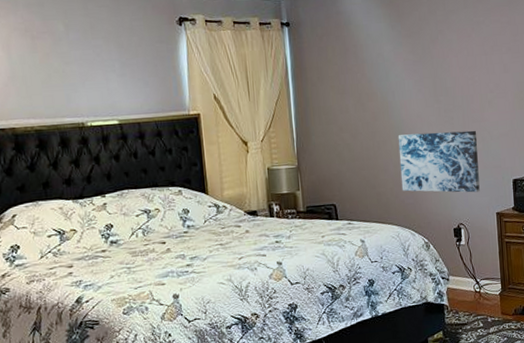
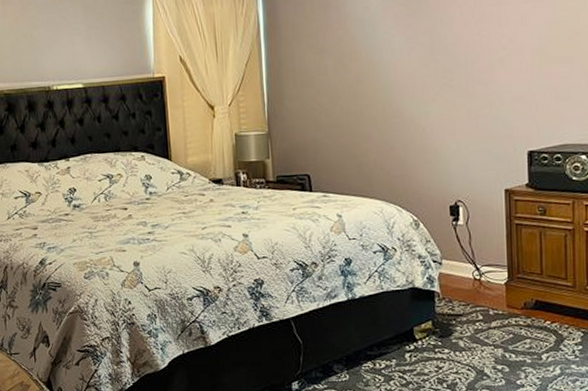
wall art: present [397,130,480,193] -> none [384,93,485,166]

